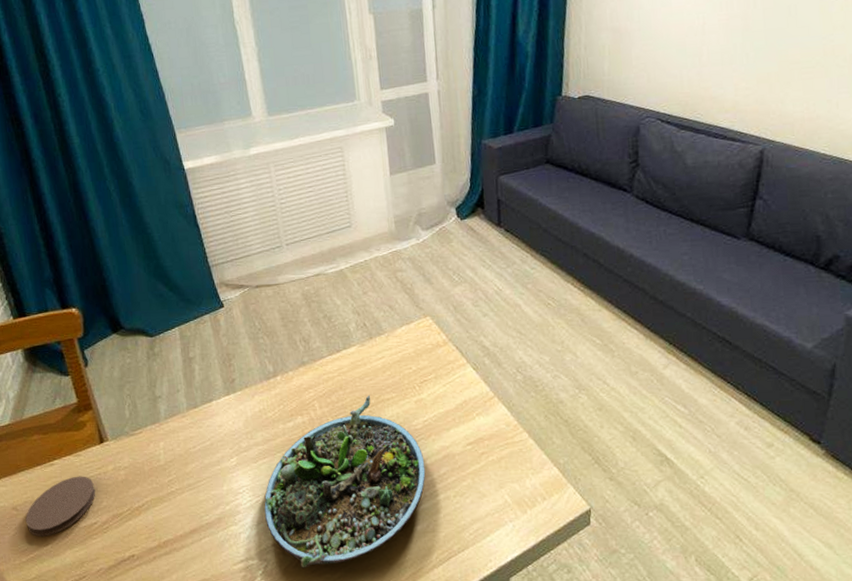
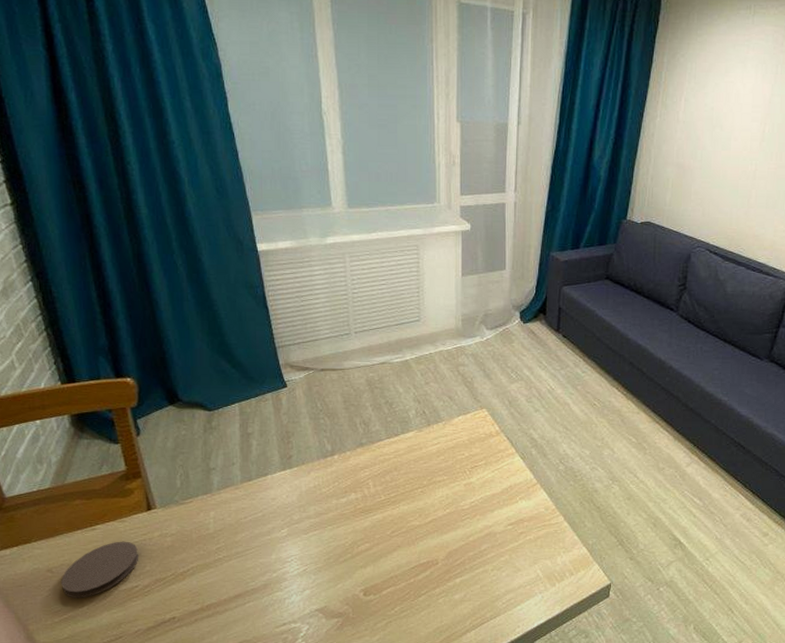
succulent planter: present [264,395,426,568] -> none [311,476,468,631]

